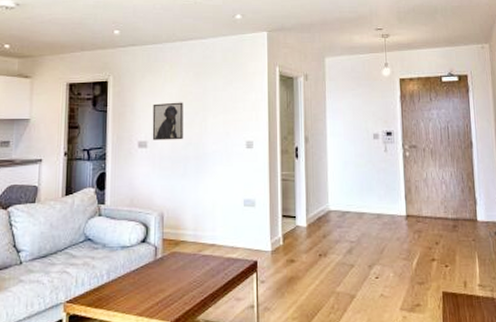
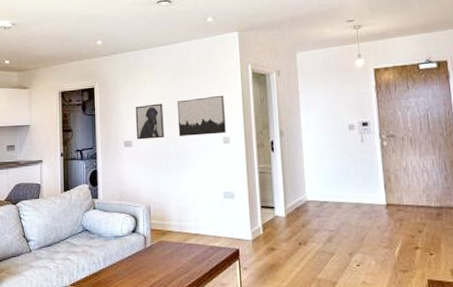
wall art: none [198,96,250,139] -> present [177,95,226,136]

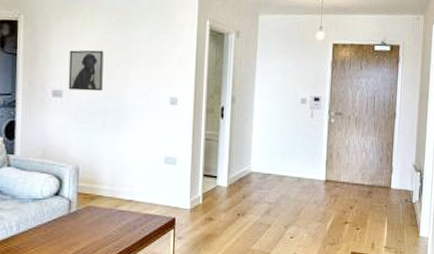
wall art: present [177,95,226,136] -> none [119,50,176,94]

